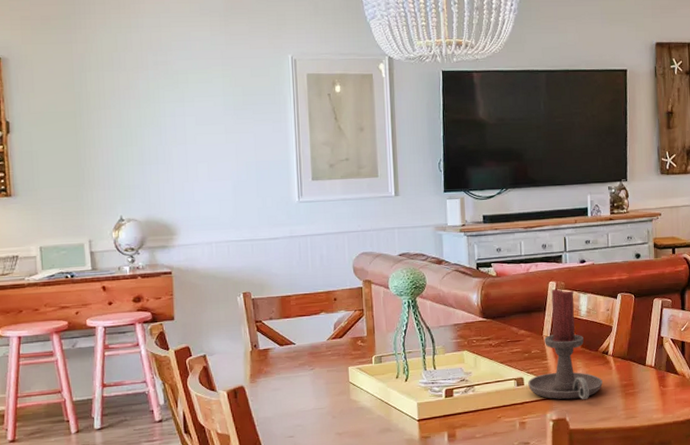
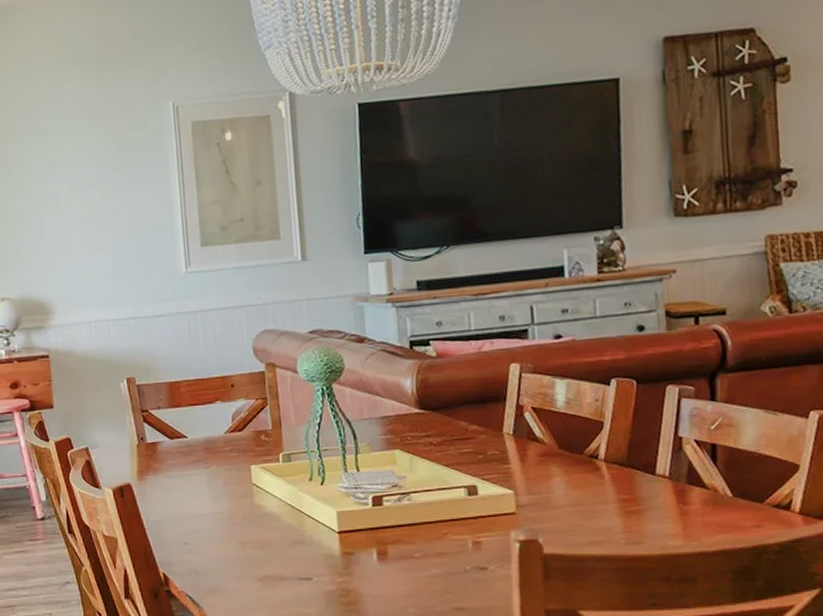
candle holder: present [528,288,603,400] -> none [483,371,591,516]

